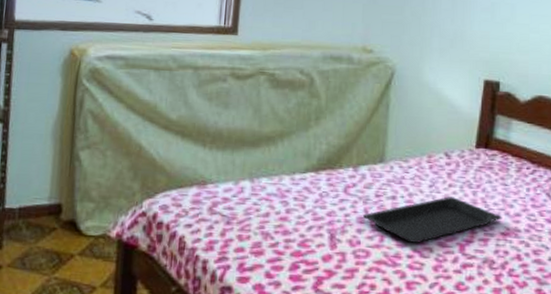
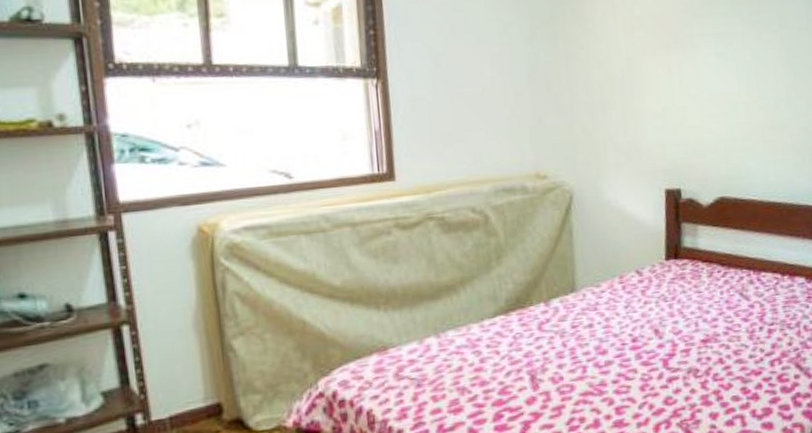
serving tray: present [362,197,502,244] -> none [561,313,701,369]

